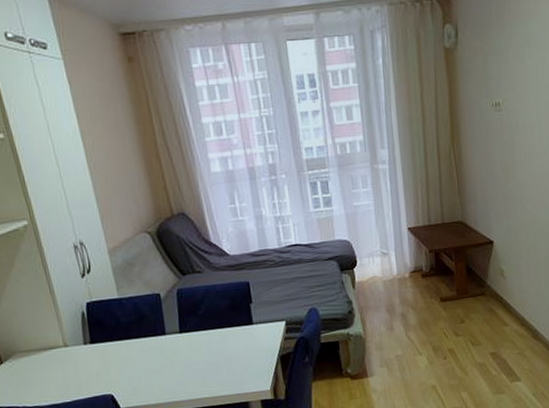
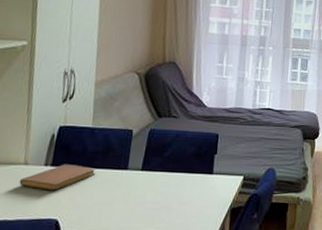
notebook: none [64,338,136,368] -> present [19,164,96,191]

